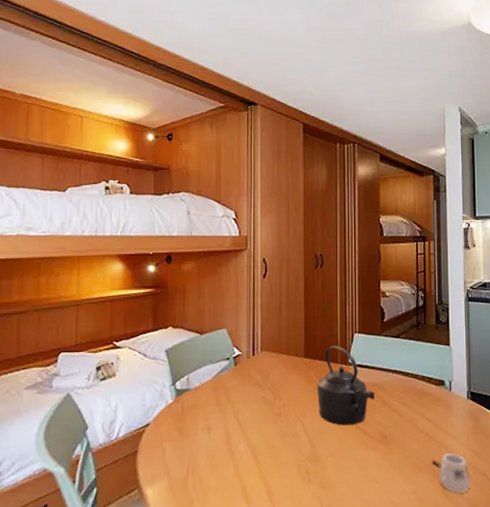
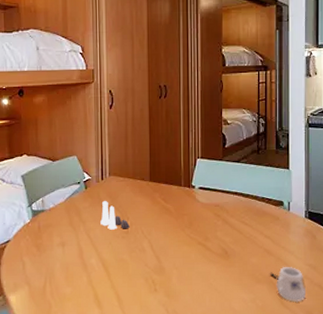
salt and pepper shaker set: none [250,379,282,412] -> present [100,201,130,230]
kettle: present [317,345,375,426] -> none [162,170,217,242]

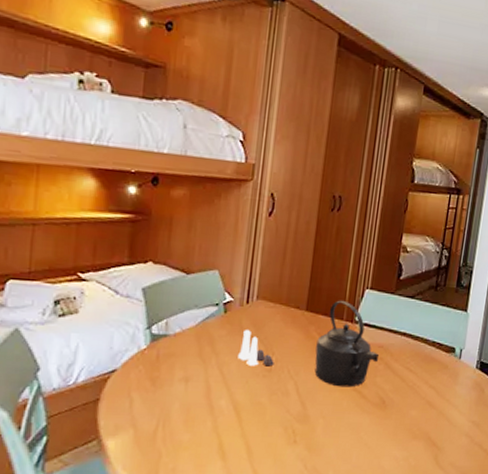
kettle: none [162,170,217,242] -> present [314,300,380,387]
mug: present [269,266,306,303] -> none [428,421,466,463]

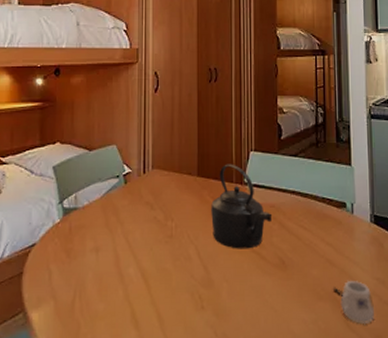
salt and pepper shaker set: present [238,330,274,367] -> none [141,199,174,233]
mug: none [428,421,466,463] -> present [332,280,374,325]

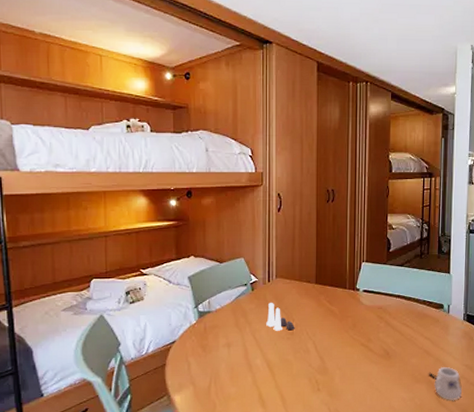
salt and pepper shaker set: none [141,199,174,233] -> present [266,303,295,331]
kettle: present [211,164,273,249] -> none [327,273,380,343]

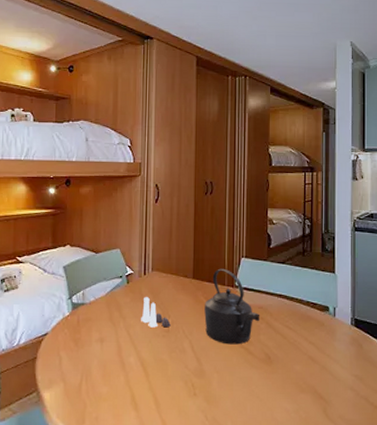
kettle: none [327,273,380,343] -> present [204,268,260,345]
mug: present [428,366,462,401] -> none [313,375,351,416]

